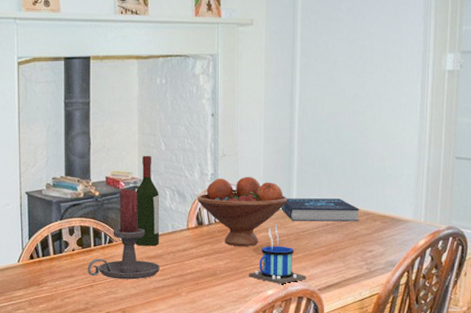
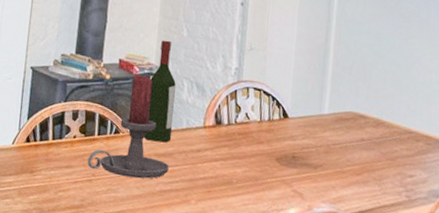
fruit bowl: present [197,176,288,246] -> none [217,73,319,155]
mug: present [248,223,306,284] -> none [268,131,335,204]
book: present [281,198,360,222] -> none [310,104,401,141]

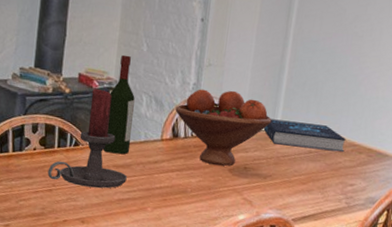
fruit bowl: none [217,73,319,155] -> present [175,89,272,166]
book: none [310,104,401,141] -> present [263,119,347,153]

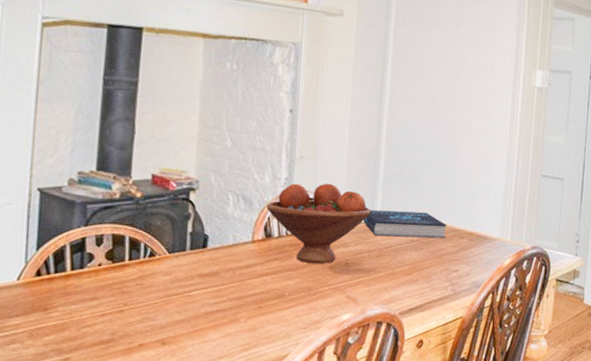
candle holder: present [47,88,127,189] -> none [117,190,215,303]
wine bottle: present [103,54,135,155] -> none [185,151,220,262]

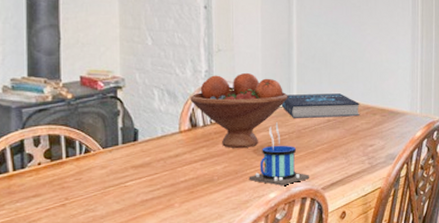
mug: none [322,237,387,307] -> present [249,121,309,186]

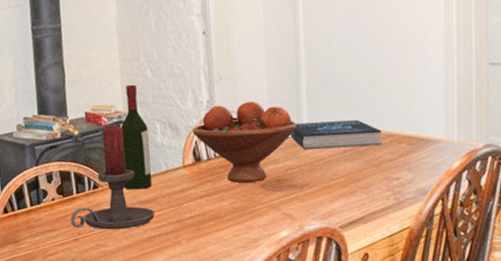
candle holder: none [58,89,148,195] -> present [70,124,155,230]
wine bottle: none [118,51,148,154] -> present [121,84,153,190]
mug: present [249,121,309,186] -> none [257,153,325,224]

